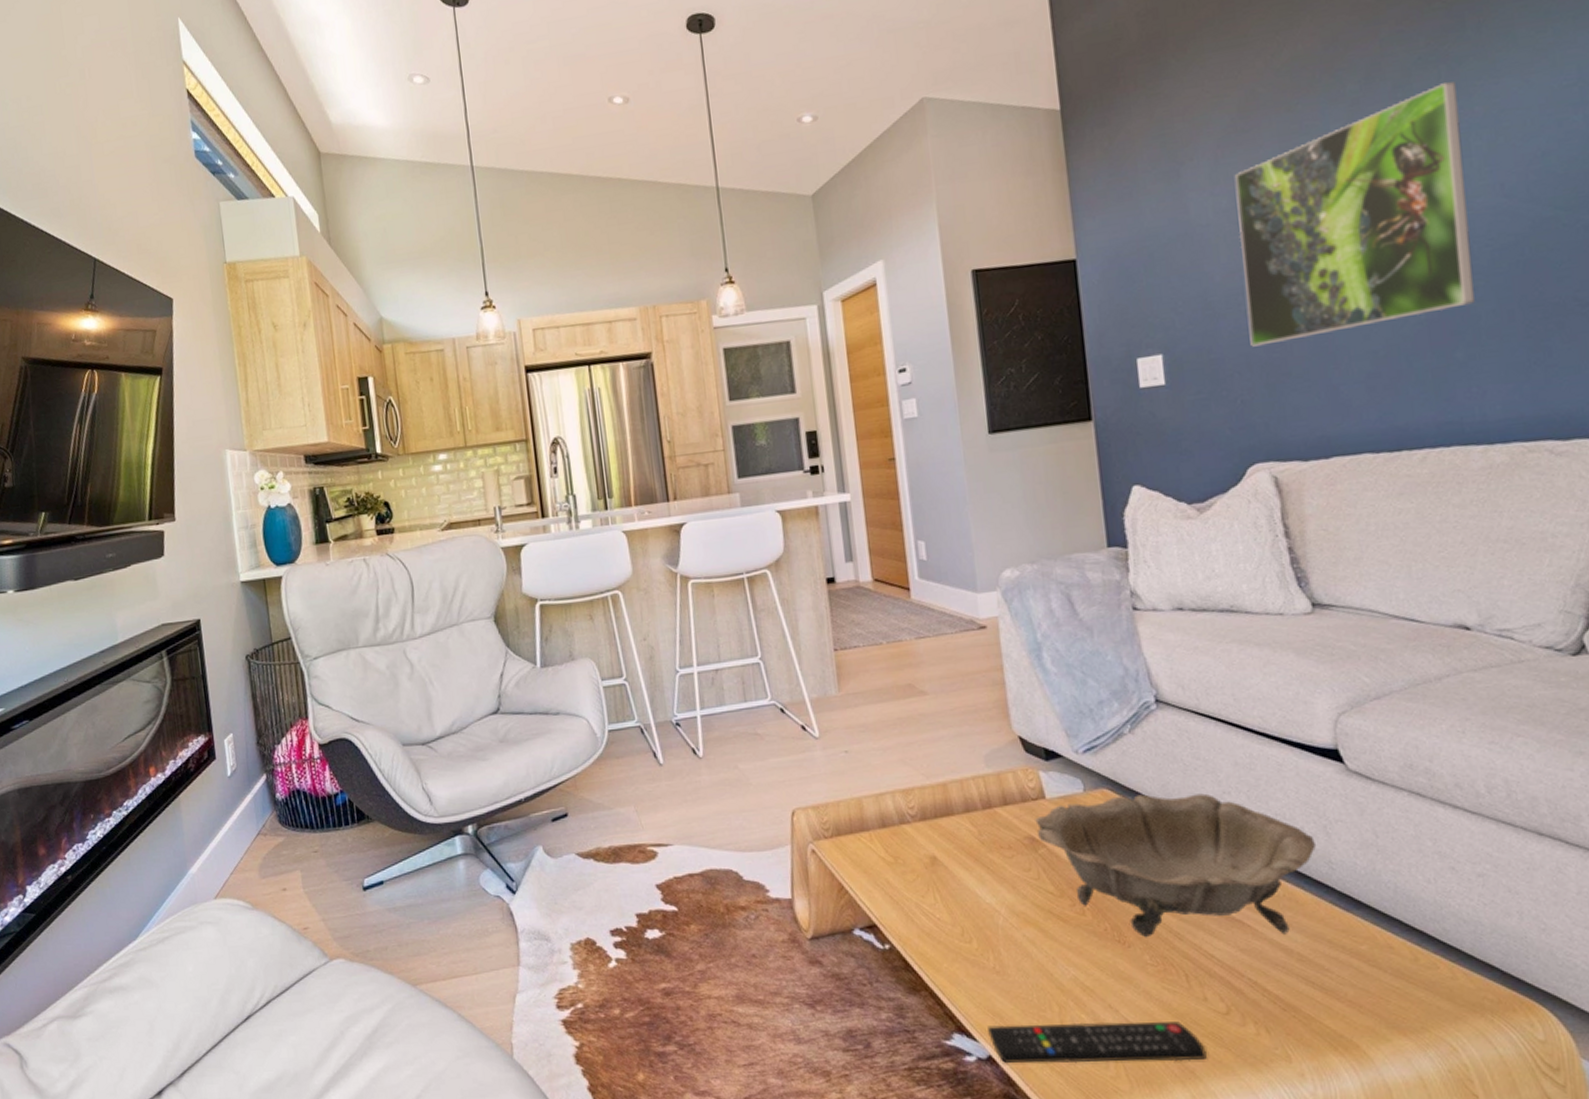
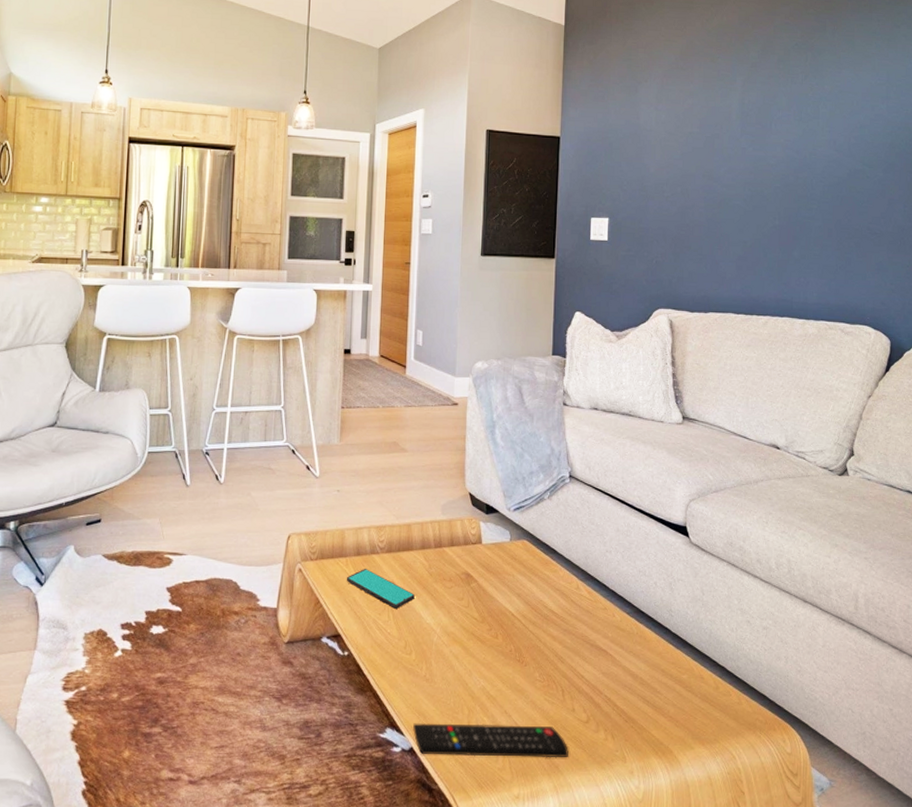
smartphone: none [872,843,966,888] -> present [346,569,415,609]
decorative bowl: present [1035,793,1316,938] -> none [472,547,663,663]
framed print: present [1234,81,1475,347] -> none [667,64,815,224]

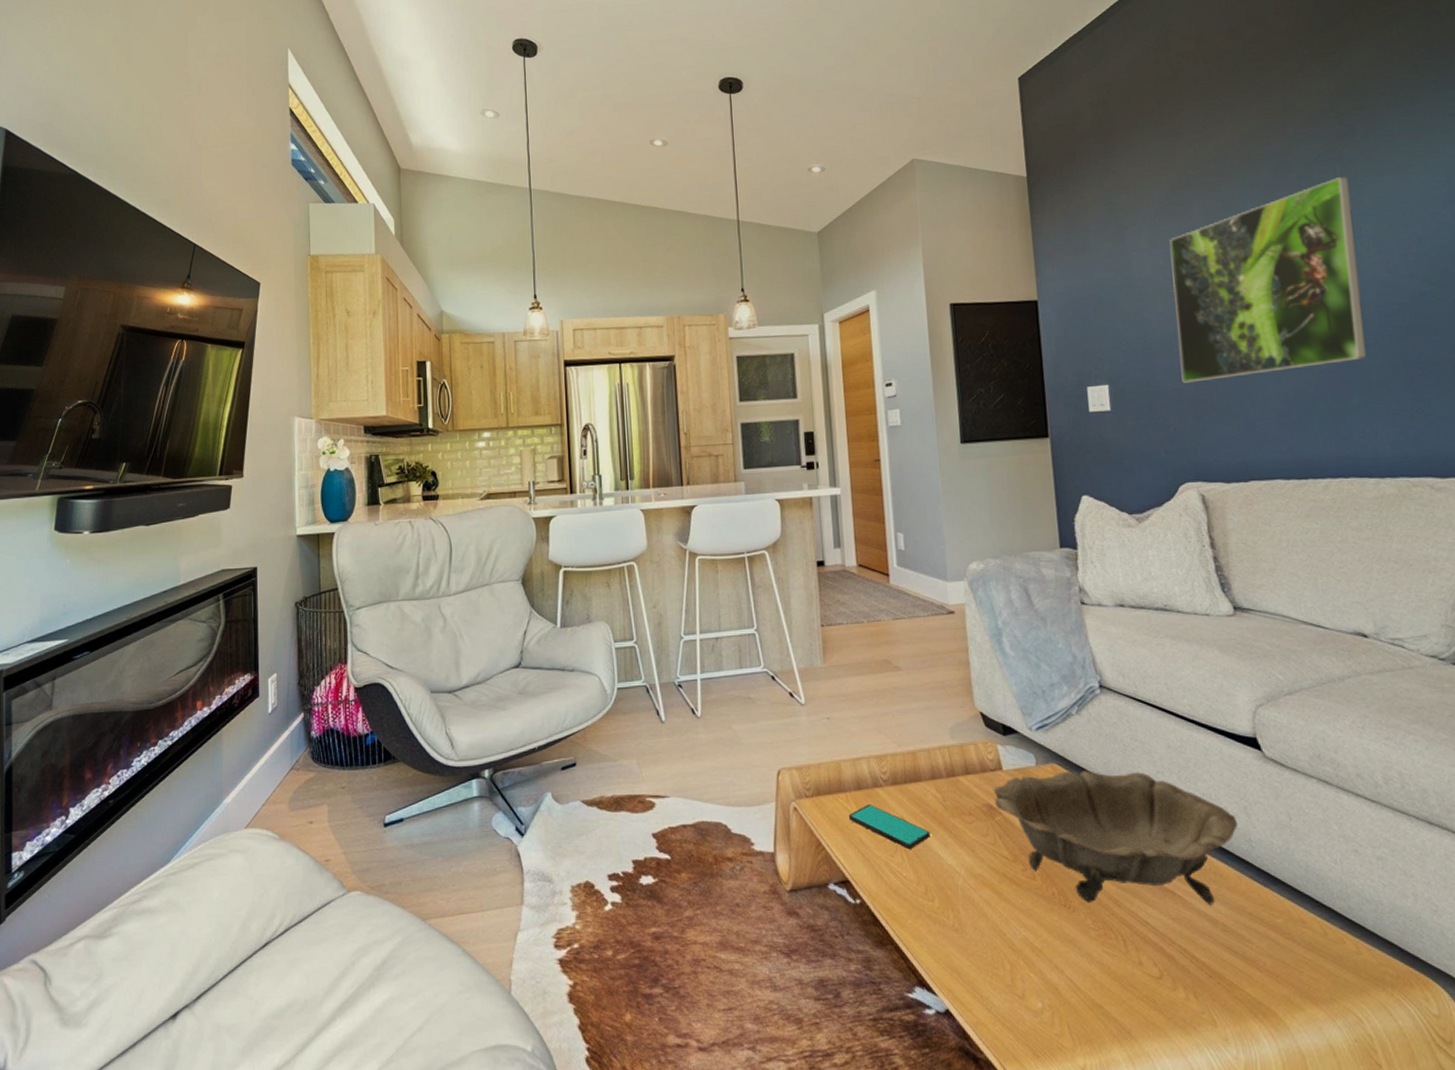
remote control: present [413,723,568,758] -> none [946,981,1142,1022]
decorative bowl: none [472,547,663,663] -> present [993,770,1237,906]
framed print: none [667,64,815,224] -> present [1169,176,1367,383]

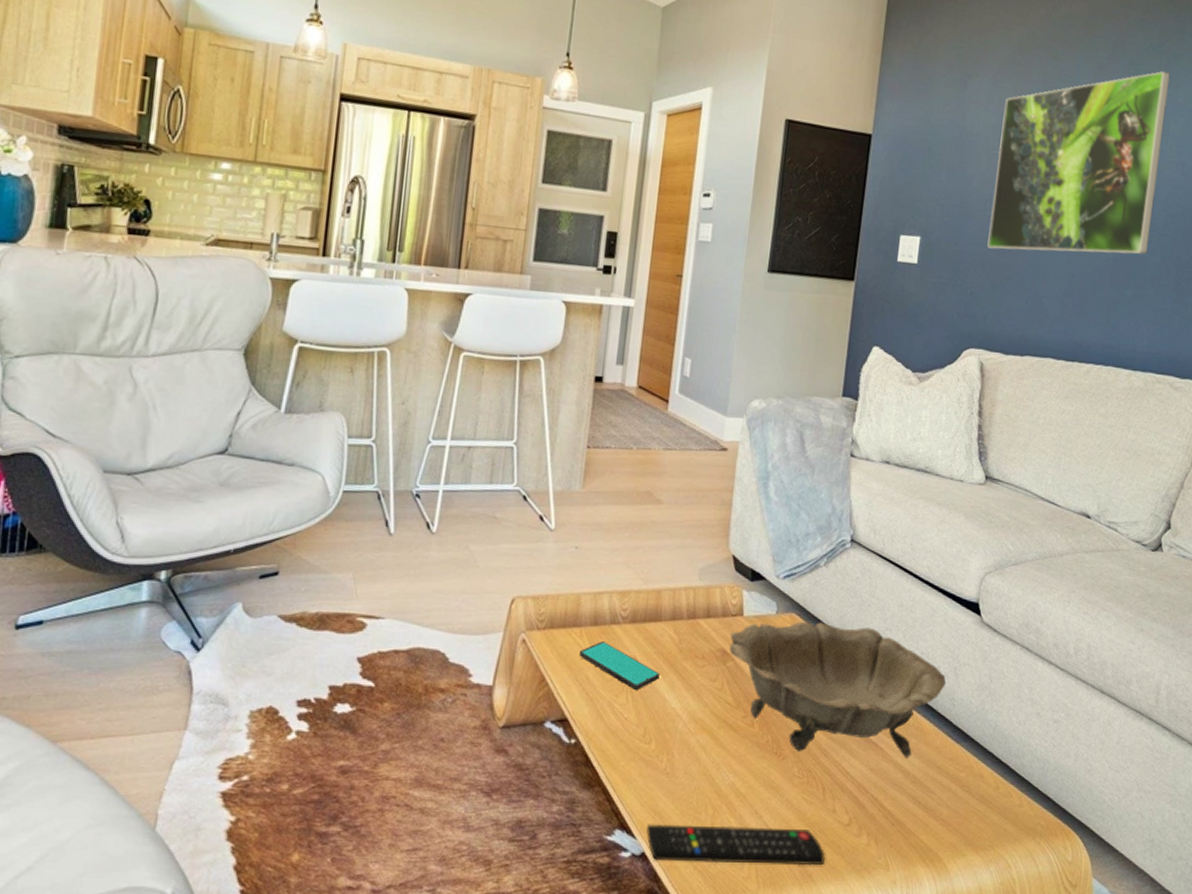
remote control: none [946,981,1142,1022] -> present [646,824,825,866]

